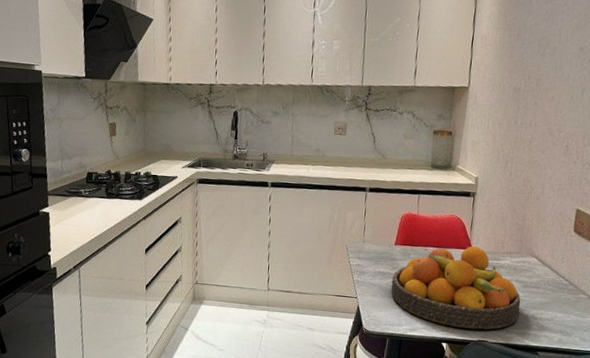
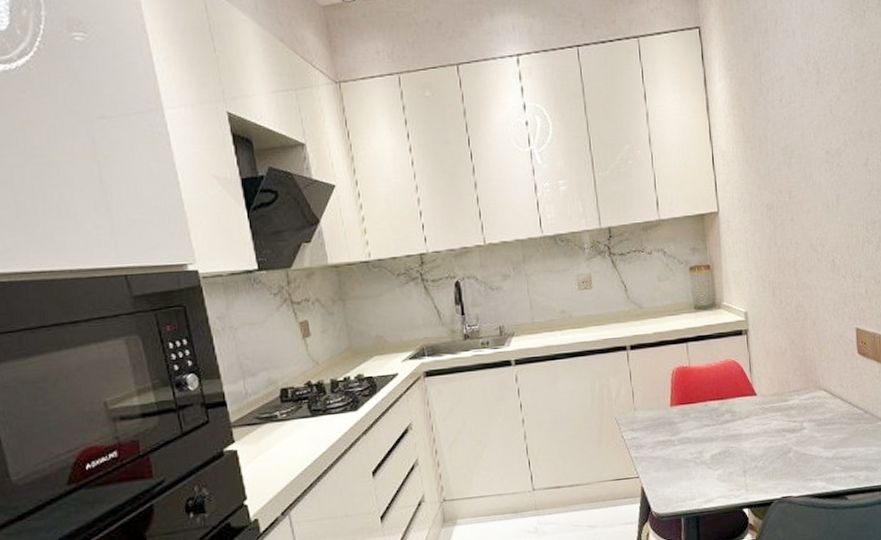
fruit bowl: present [391,246,521,329] -> none [674,390,819,488]

